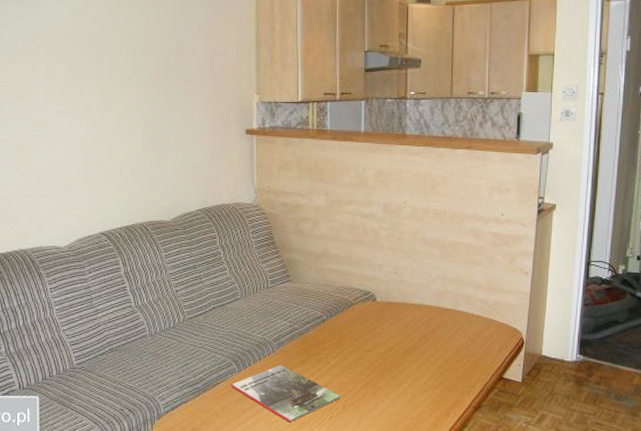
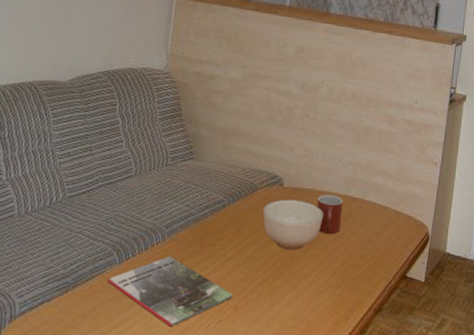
bowl: none [359,312,418,357] -> present [262,199,324,250]
mug: none [410,307,435,341] -> present [317,195,343,234]

